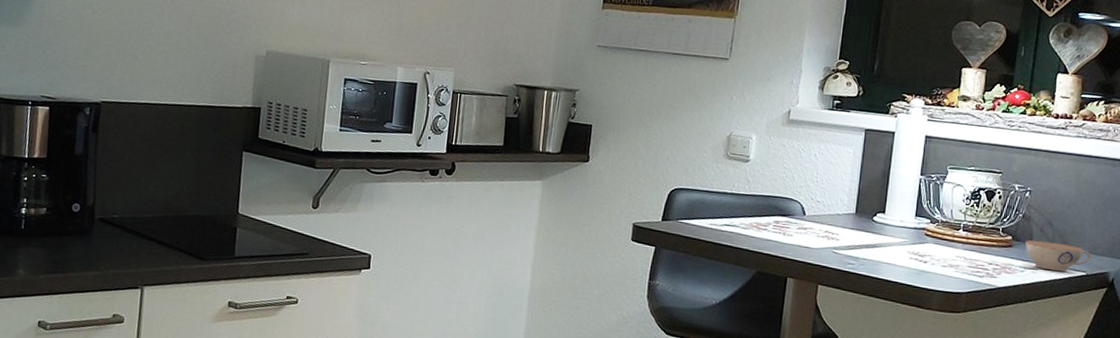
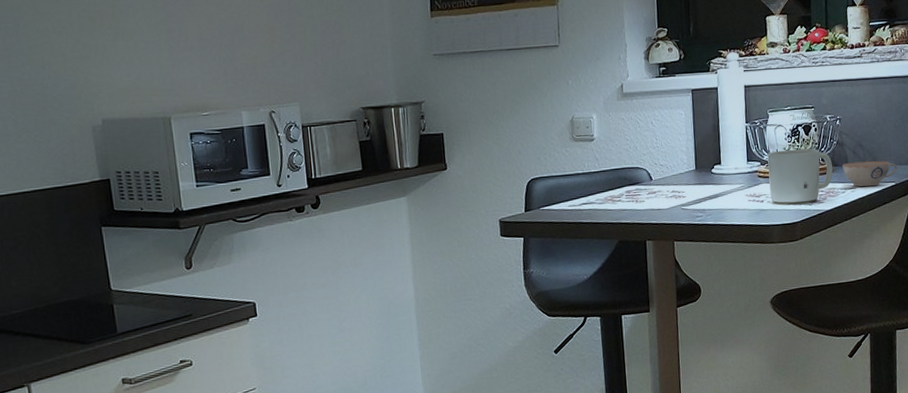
mug: none [936,211,1015,275] -> present [767,149,833,205]

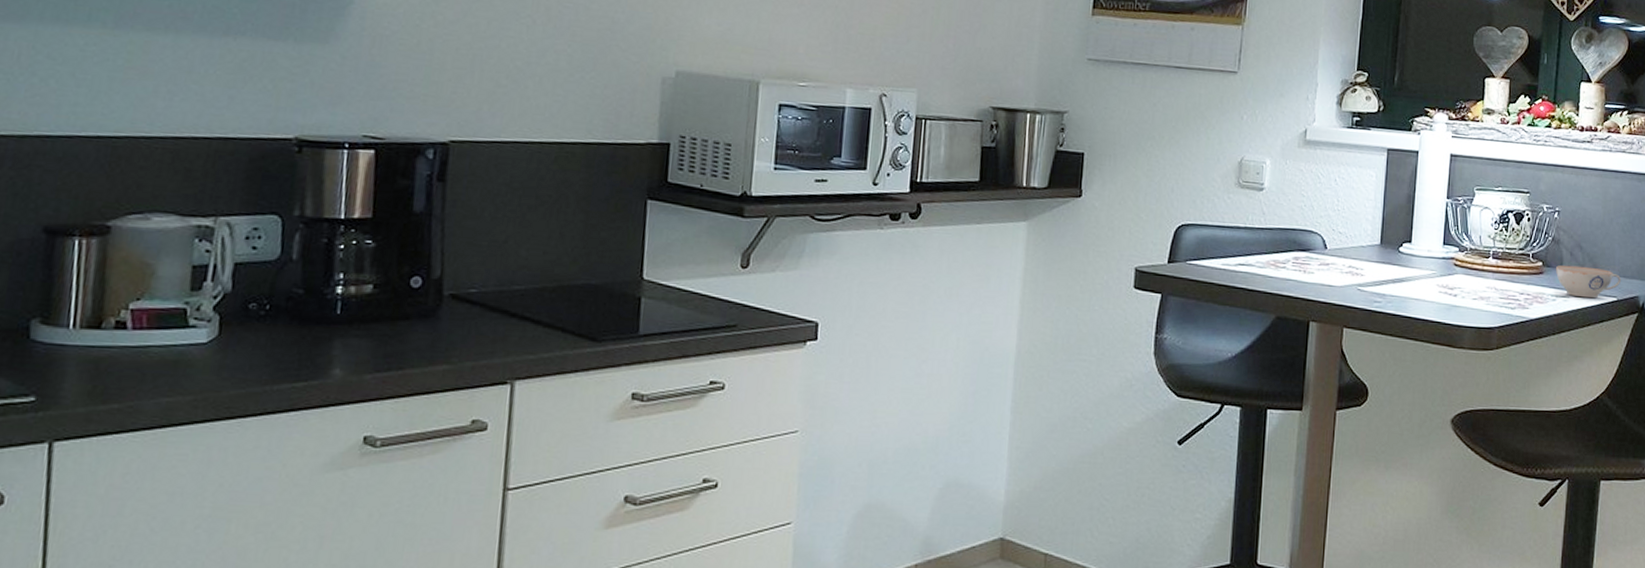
mug: present [767,149,833,205] -> none [1466,237,1545,307]

